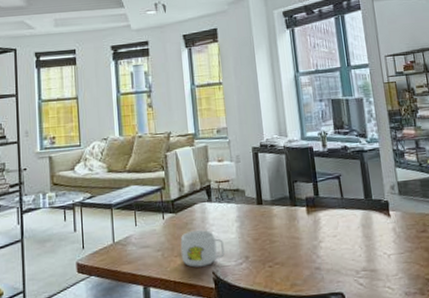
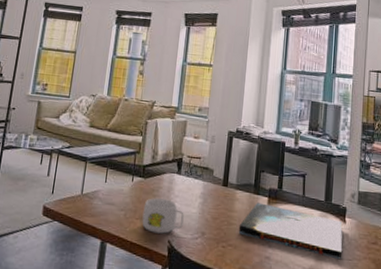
board game: none [282,214,394,256] -> present [238,202,343,260]

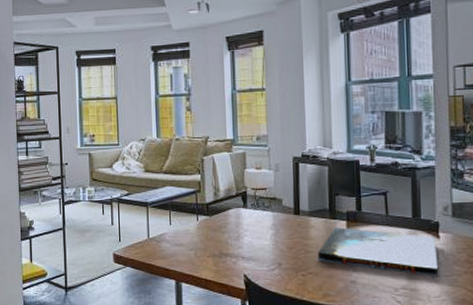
mug: present [142,198,184,234] -> none [213,234,257,269]

